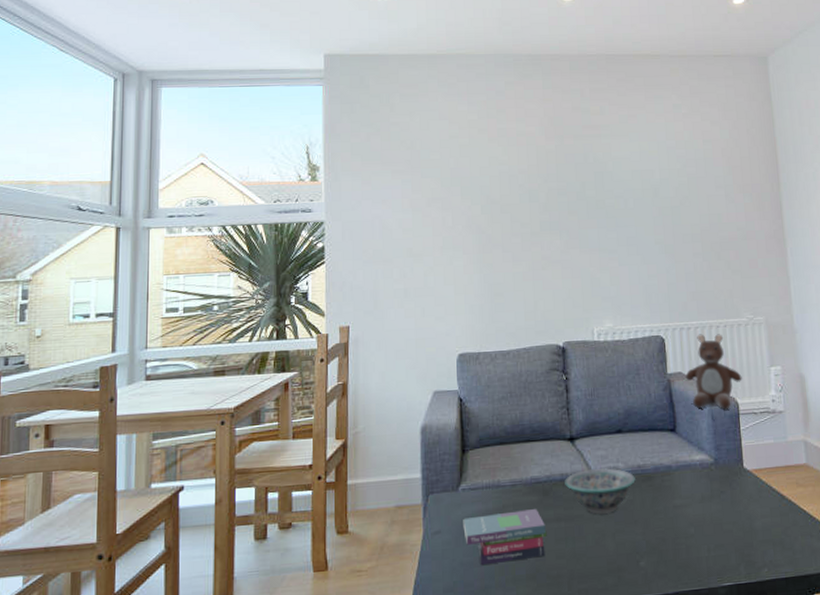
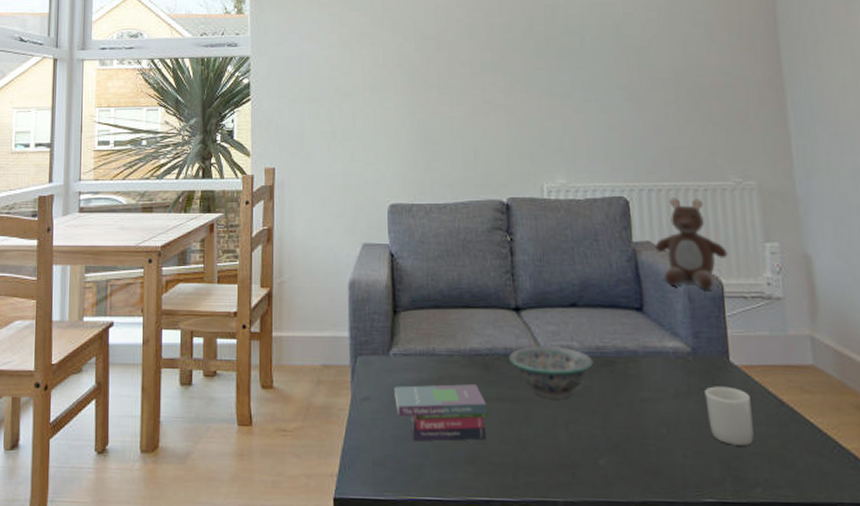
mug: none [724,488,762,536] -> present [704,386,754,446]

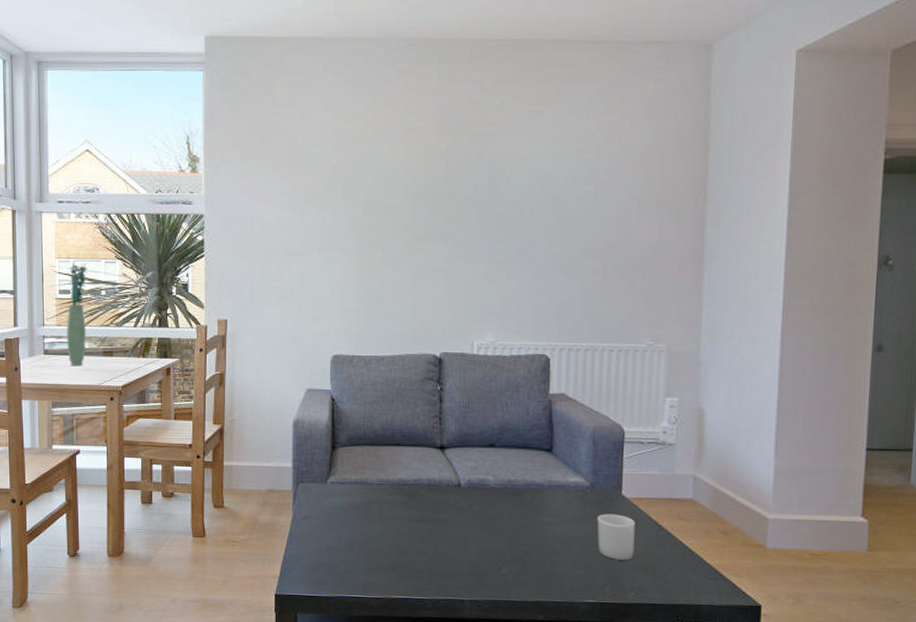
vase: none [104,110,128,225] -> present [67,261,87,366]
books: present [394,384,489,441] -> none [330,507,411,552]
decorative bowl: present [509,345,593,399] -> none [432,477,505,521]
teddy bear: present [655,197,728,290] -> none [569,356,632,436]

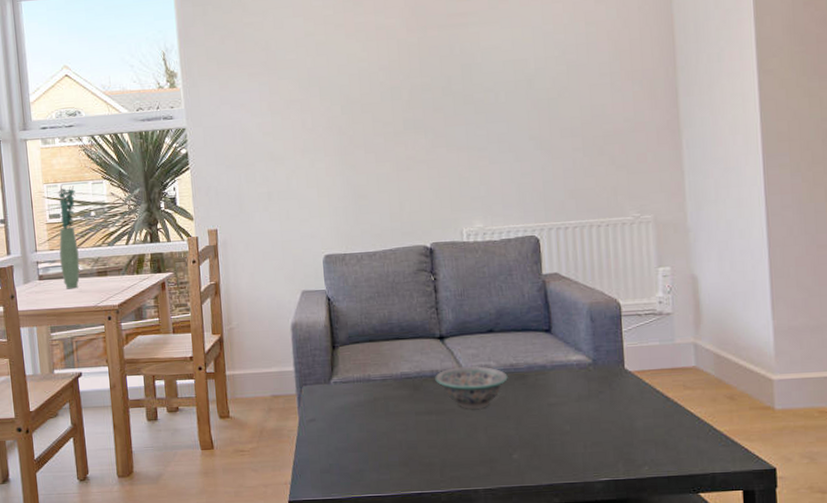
decorative bowl: none [432,477,505,521] -> present [435,366,508,409]
mug: present [597,513,635,560] -> none [603,389,643,435]

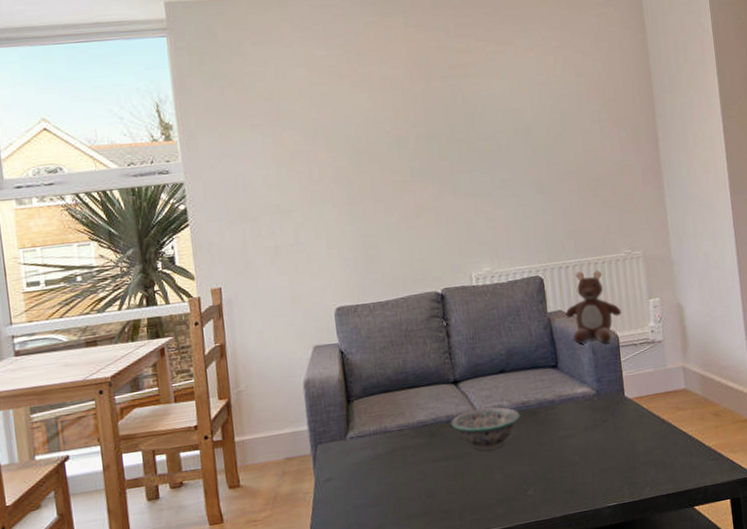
vase: present [57,185,80,289] -> none [36,249,65,364]
teddy bear: none [562,233,626,311] -> present [565,270,622,344]

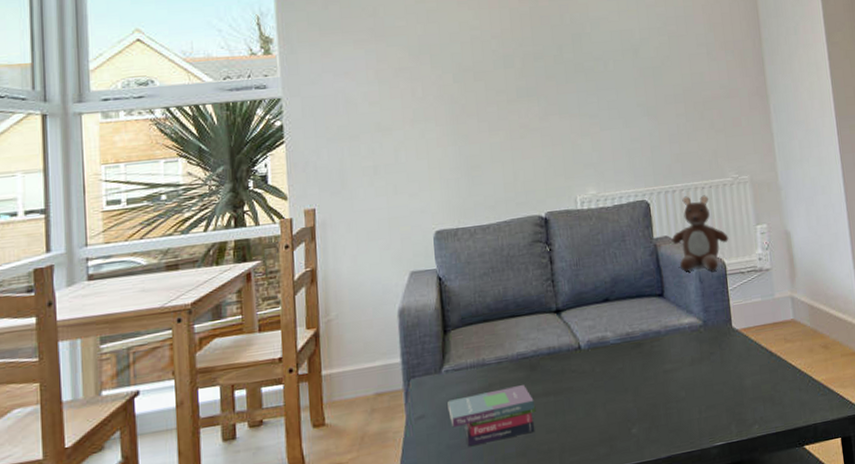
books: none [353,450,437,506] -> present [447,385,536,446]
decorative bowl: present [451,407,520,451] -> none [552,338,625,386]

